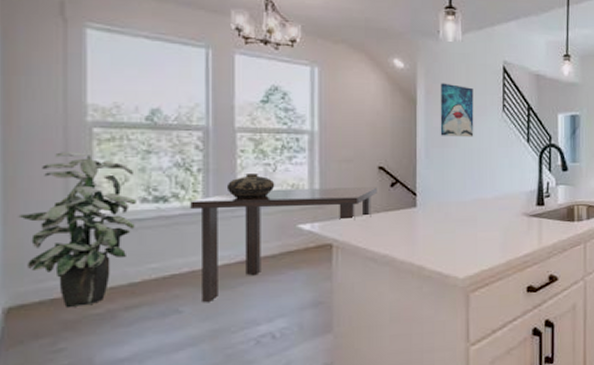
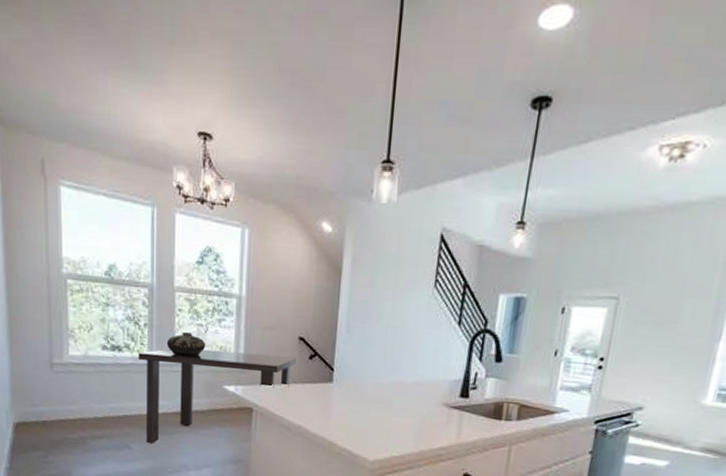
indoor plant: present [18,152,136,308] -> none [20,299,99,431]
wall art: present [440,83,474,137] -> none [363,251,404,314]

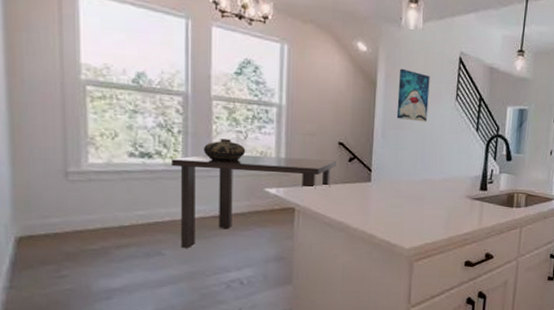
wall art: none [363,251,404,314] -> present [396,68,430,122]

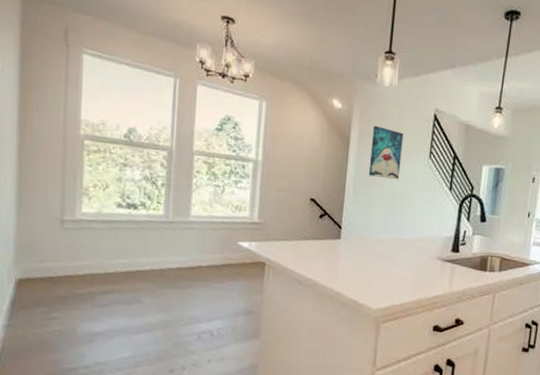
dining table: present [171,154,336,248] -> none [154,207,308,297]
ceramic pot: present [203,139,246,162] -> none [183,192,222,215]

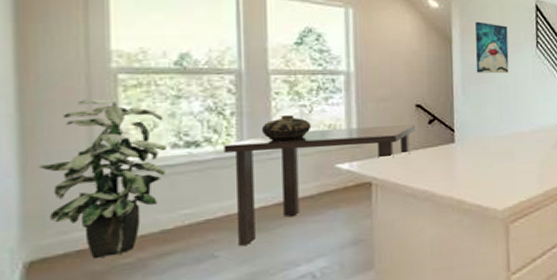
indoor plant: none [29,158,114,286] -> present [39,99,167,259]
dining table: none [154,207,308,297] -> present [224,124,415,246]
ceramic pot: none [183,192,222,215] -> present [261,115,312,141]

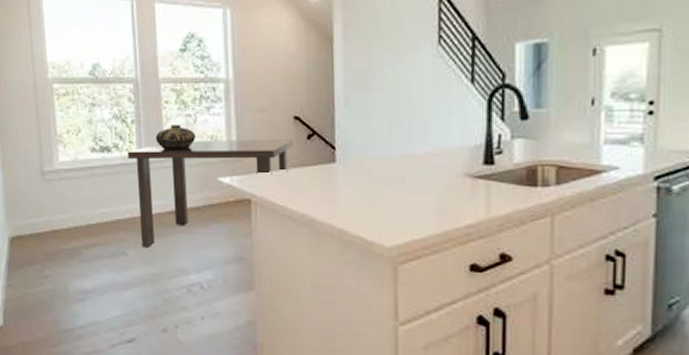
indoor plant: present [39,99,167,259] -> none [11,106,88,242]
wall art: present [475,21,509,74] -> none [360,14,402,80]

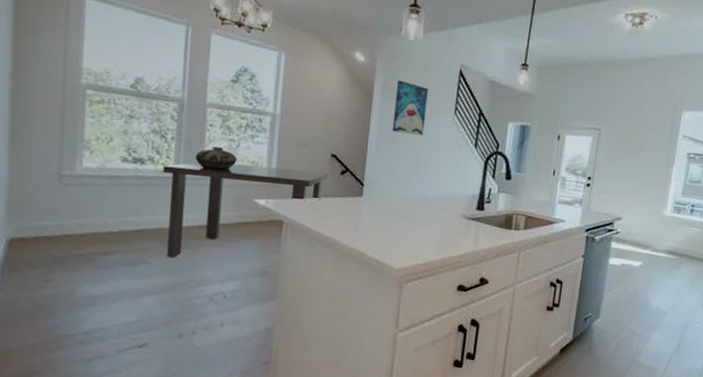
wall art: none [360,14,402,80] -> present [392,80,429,136]

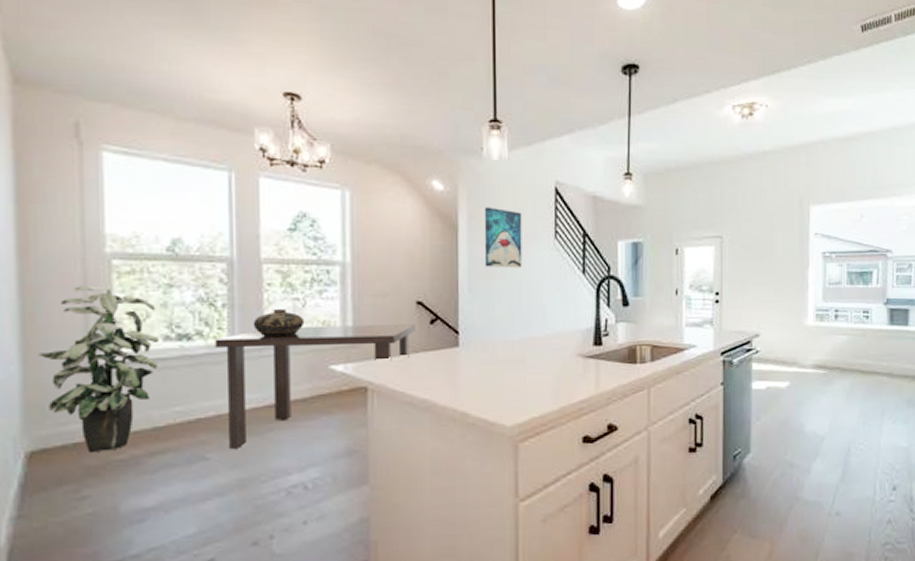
indoor plant: none [22,108,118,246] -> present [38,286,159,453]

